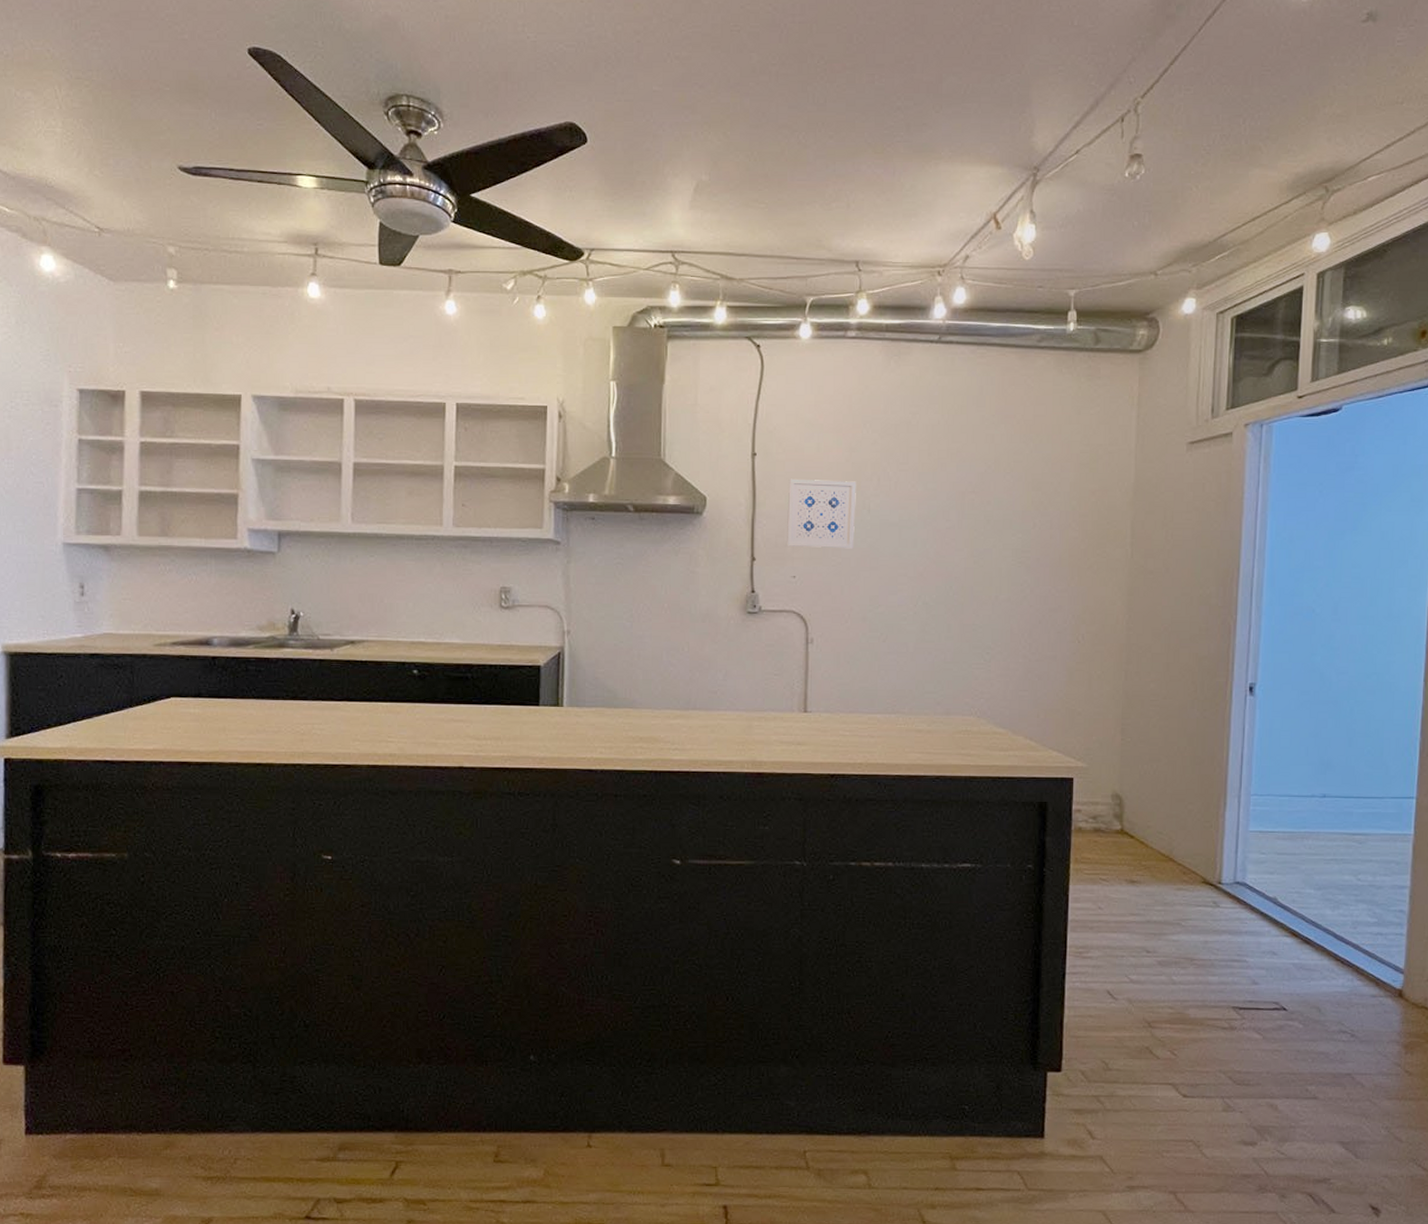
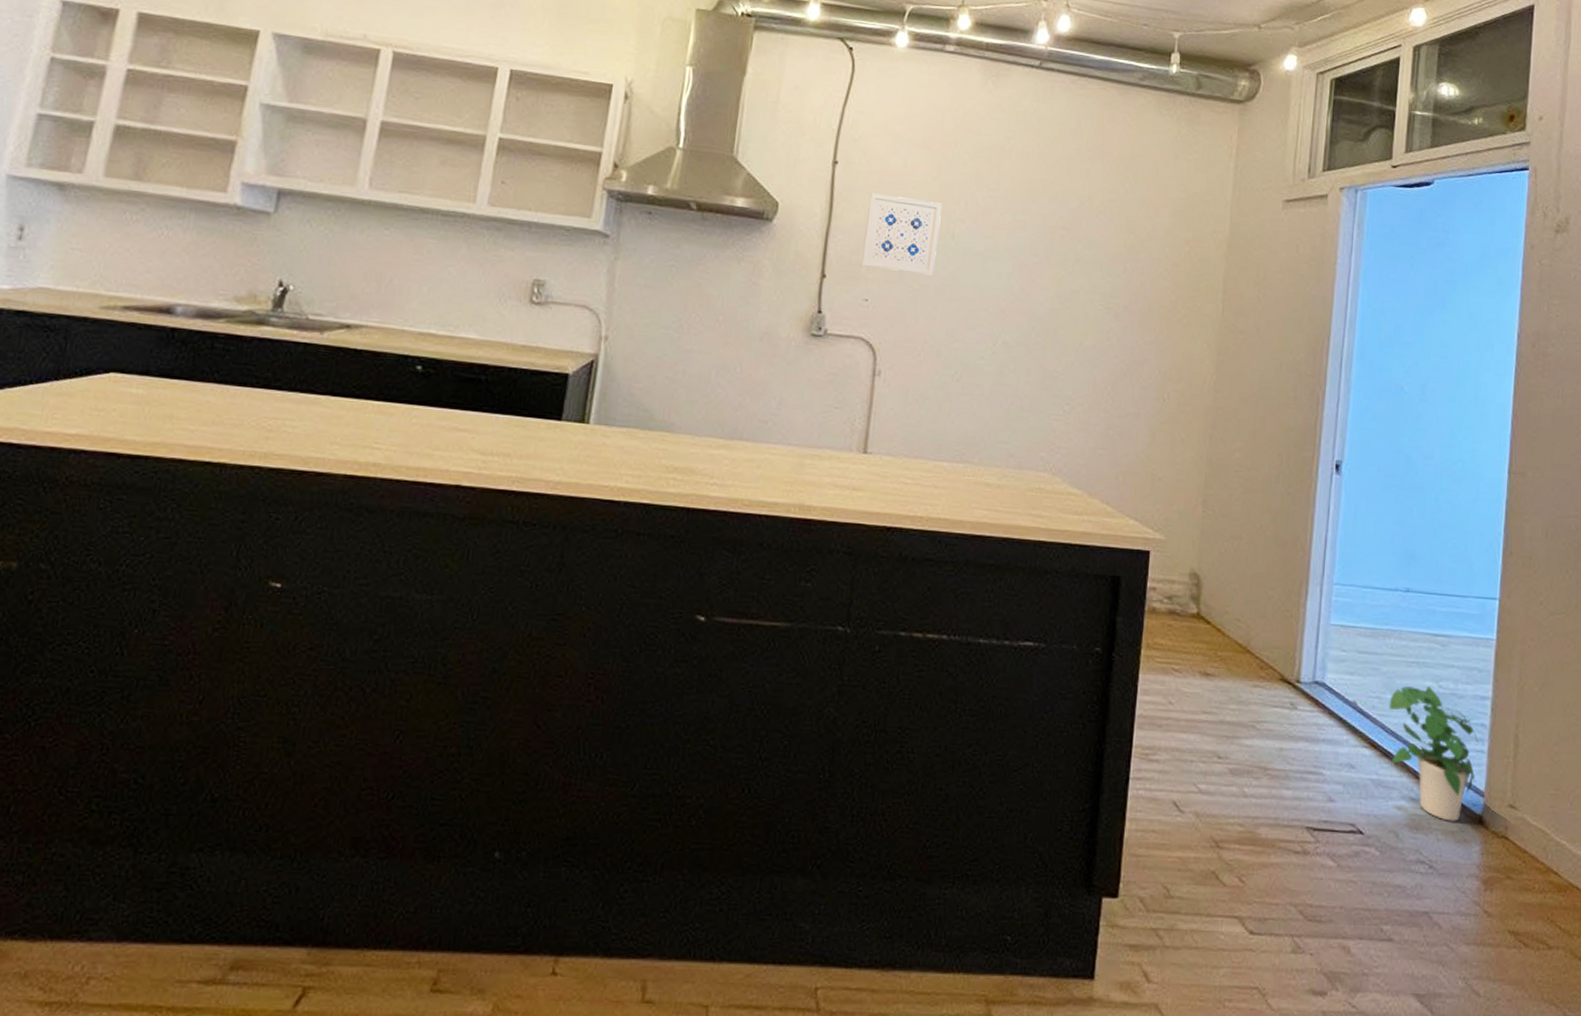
potted plant: none [1308,879,1397,996] -> present [1389,685,1478,822]

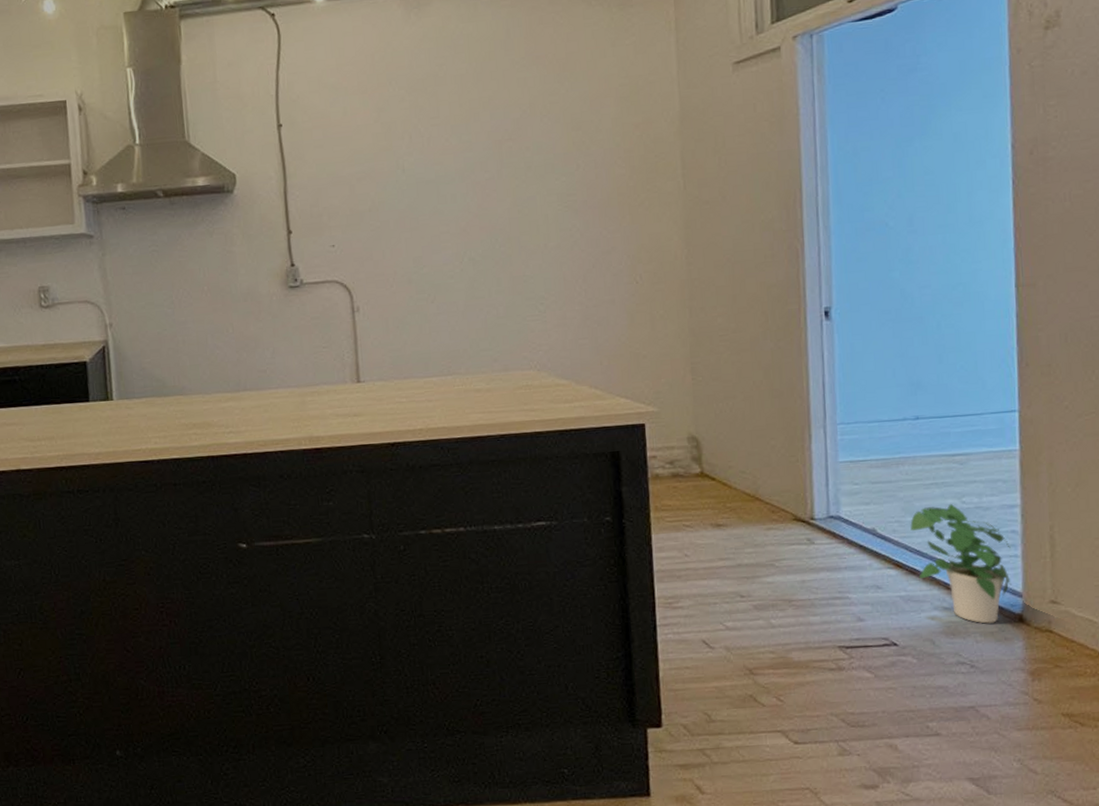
wall art: present [860,192,942,276] -> none [318,141,392,216]

